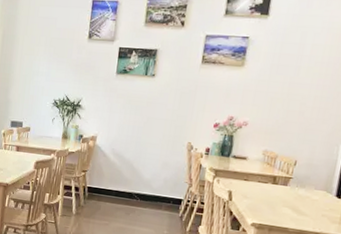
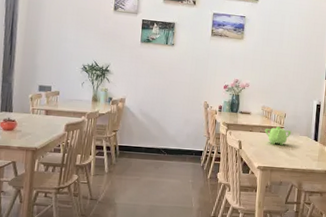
teapot: none [264,176,303,200] -> present [264,126,292,145]

